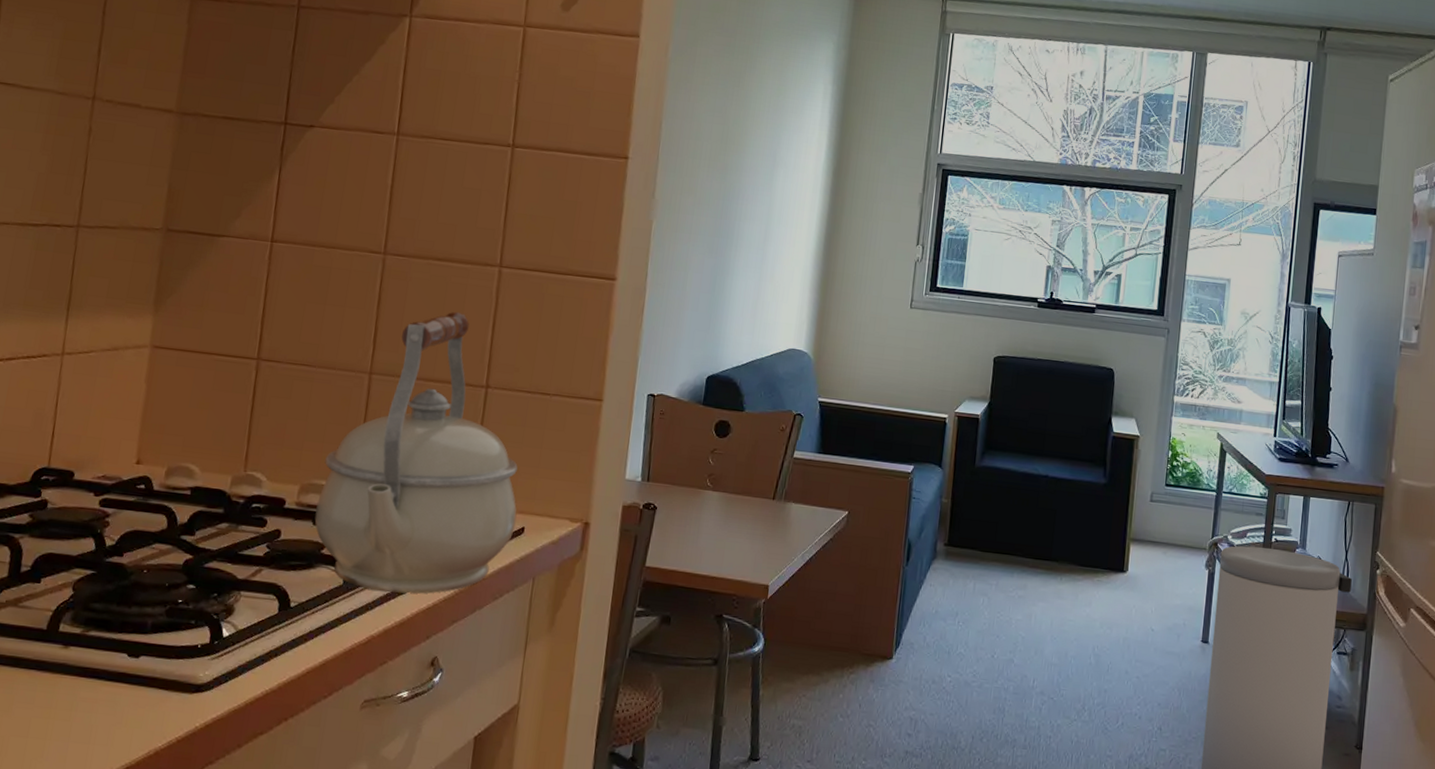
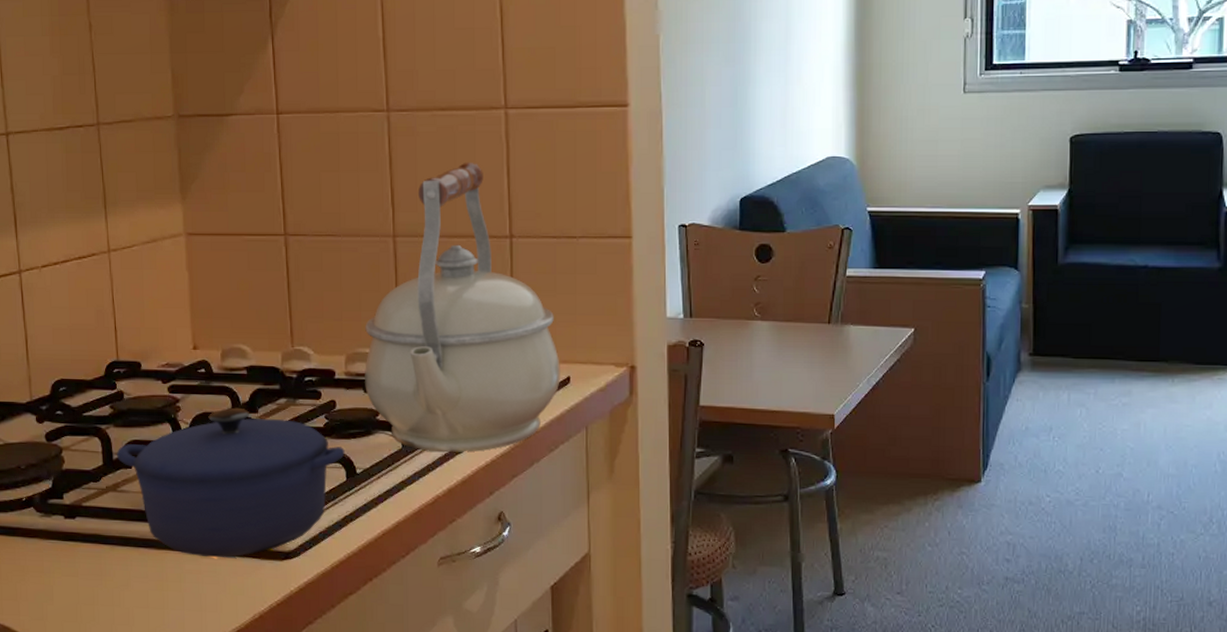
cooking pot: none [25,528,282,687] -> present [117,407,345,558]

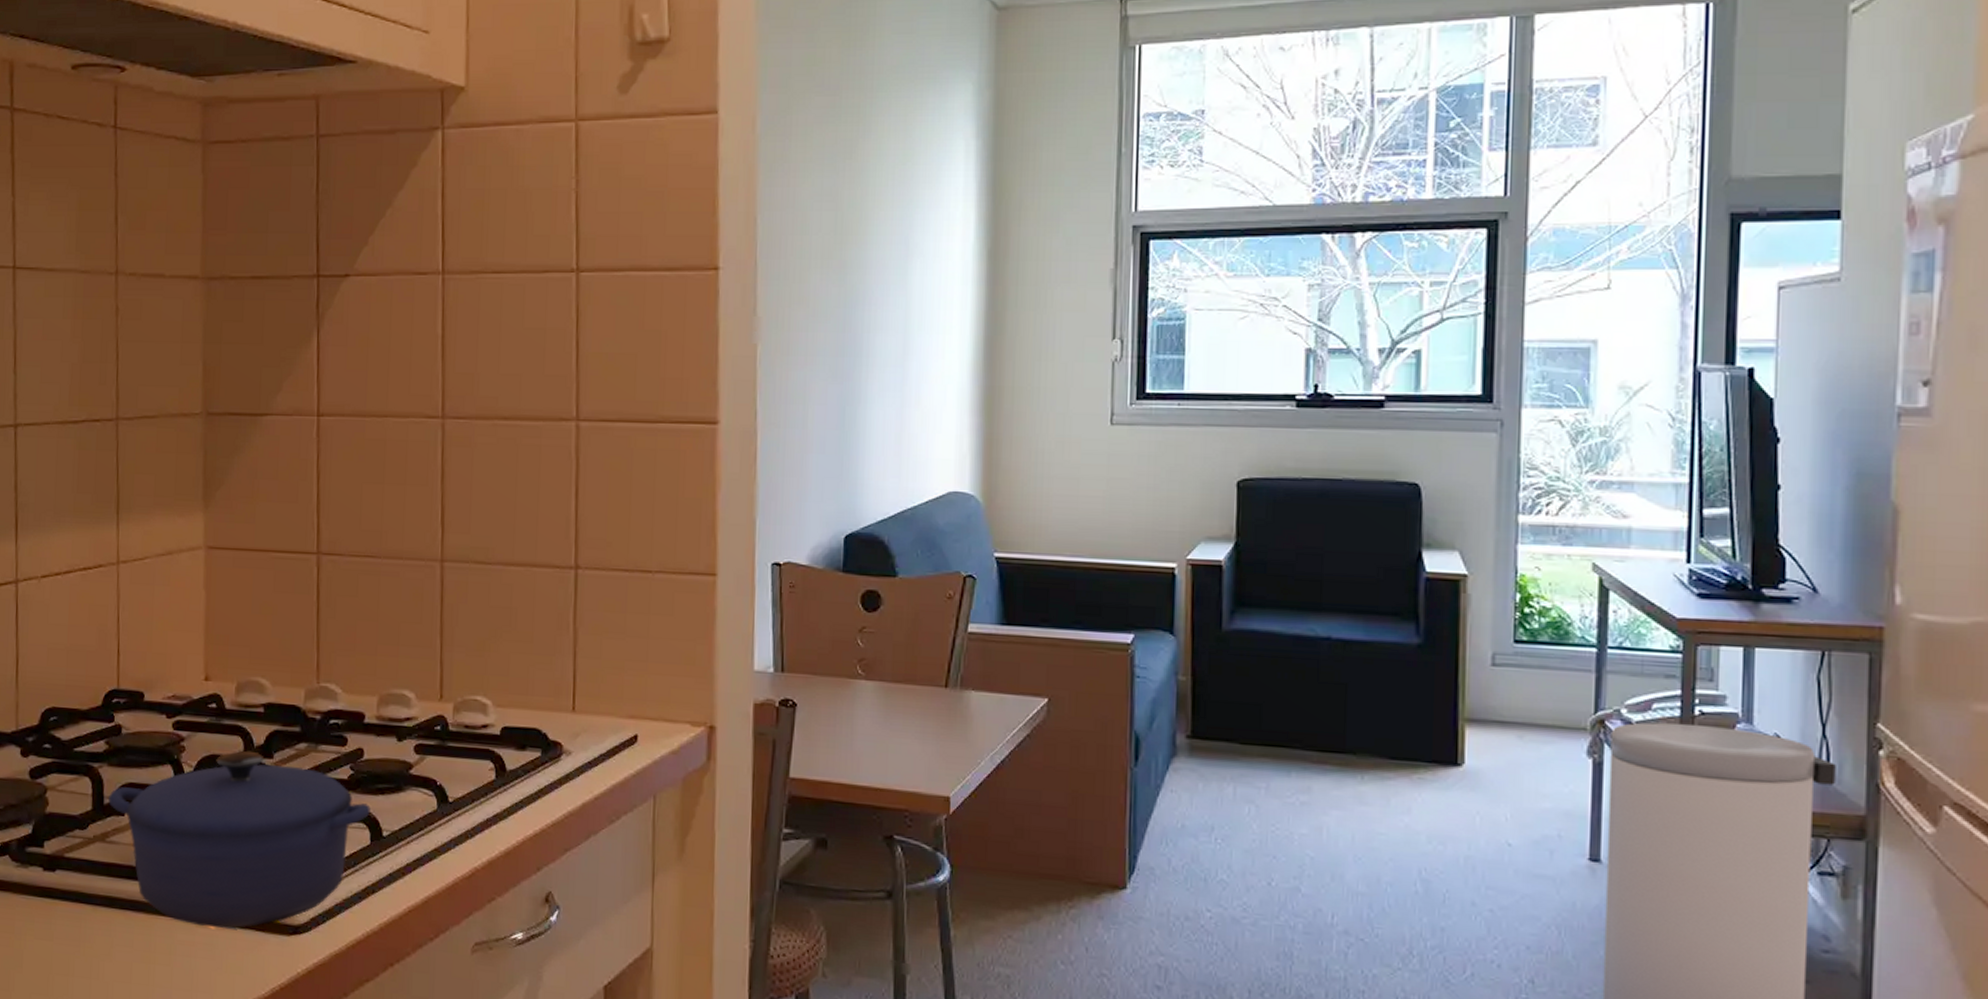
kettle: present [365,162,560,453] -> none [398,479,627,819]

